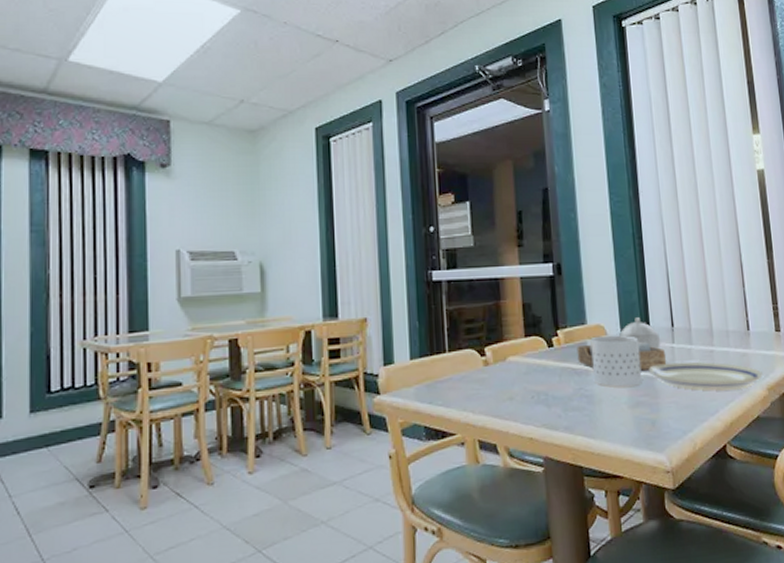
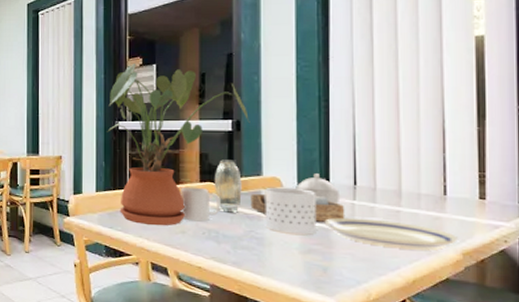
house plant: none [419,201,571,394] -> present [108,64,250,225]
mug: none [505,343,548,385] -> present [181,187,221,222]
vase: none [538,308,569,370] -> present [214,159,242,213]

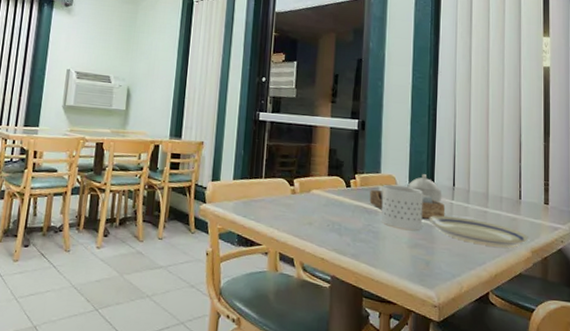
house plant: present [108,64,250,225] -> none [249,59,373,217]
mug: present [181,187,221,222] -> none [309,179,345,215]
vase: present [214,159,242,213] -> none [339,156,364,207]

